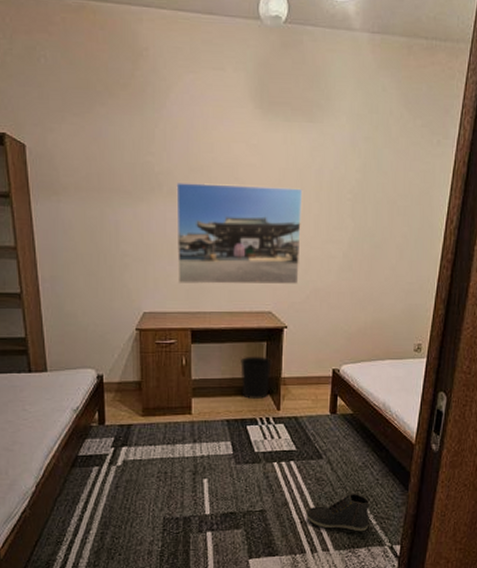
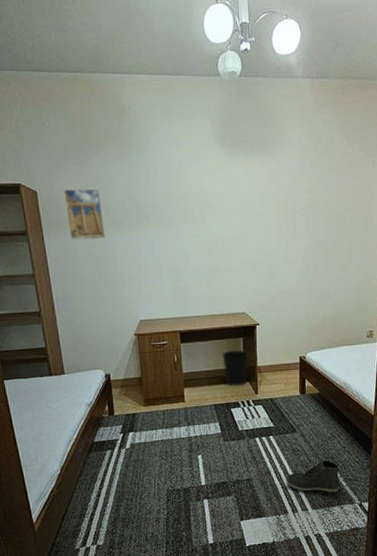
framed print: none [57,144,108,209] -> present [63,188,106,240]
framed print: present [176,183,303,285] -> none [160,209,266,294]

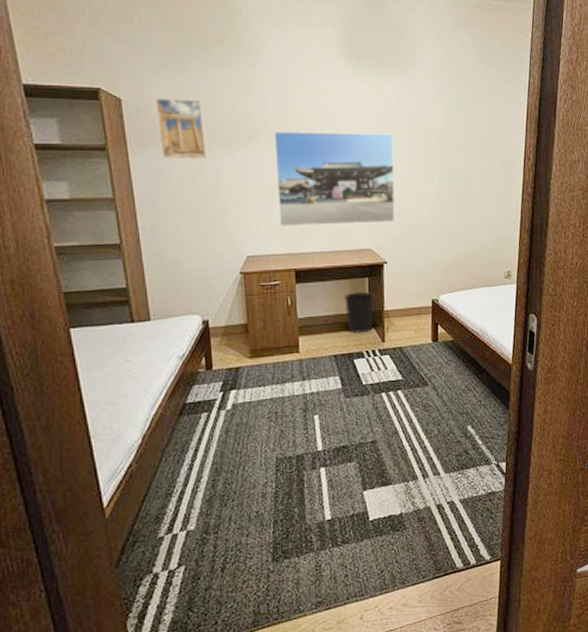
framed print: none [160,209,266,294] -> present [274,131,395,226]
sneaker: present [286,460,340,493] -> none [416,416,476,454]

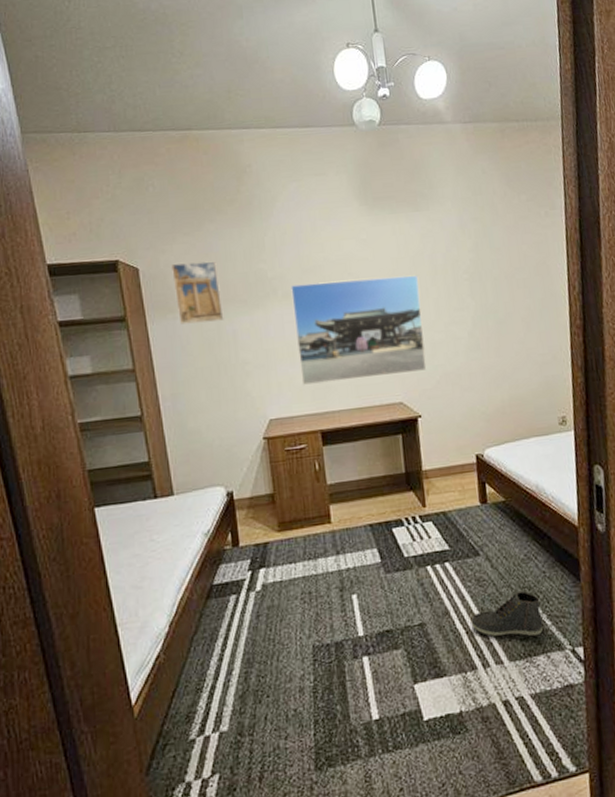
wastebasket: present [344,291,375,334] -> none [377,450,412,499]
sneaker: none [416,416,476,454] -> present [471,590,543,637]

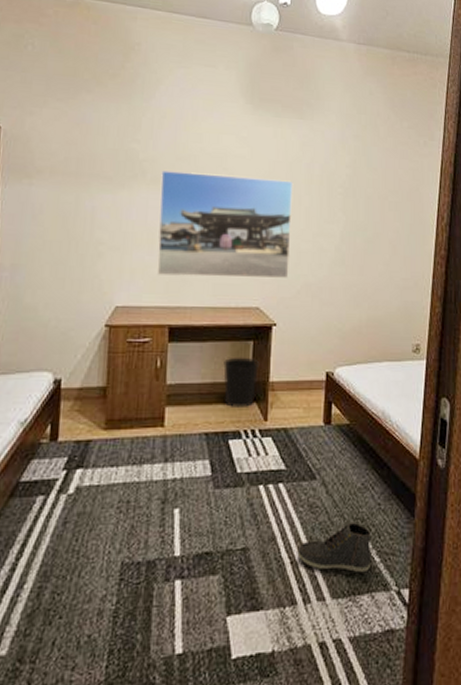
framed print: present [170,261,224,325] -> none [35,127,87,195]
wastebasket: none [377,450,412,499] -> present [223,357,259,409]

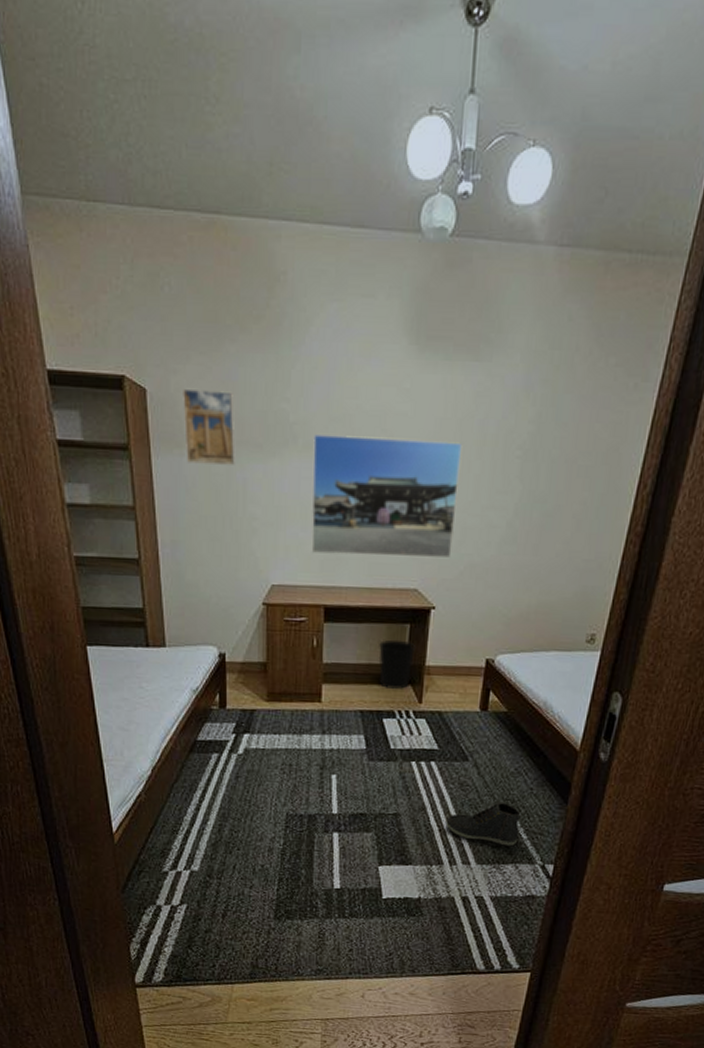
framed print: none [35,127,87,195] -> present [181,388,236,465]

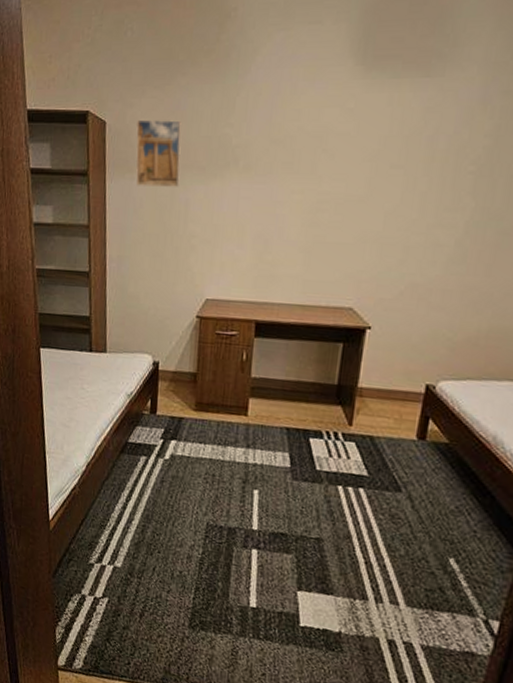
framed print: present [311,434,463,558] -> none [246,156,409,277]
wastebasket: present [378,639,415,691] -> none [307,357,347,411]
sneaker: present [446,802,521,847] -> none [373,541,461,593]

